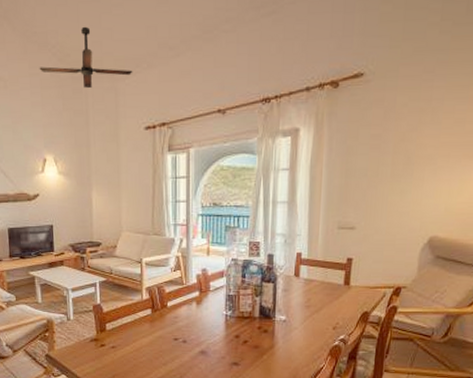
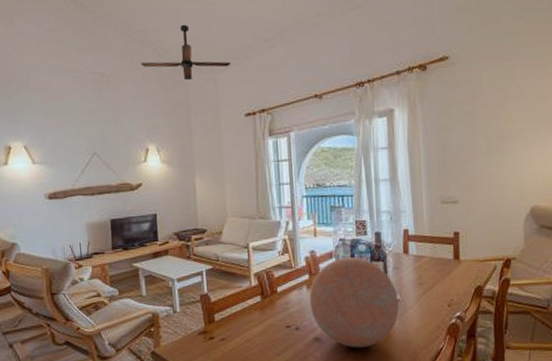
decorative orb: none [198,277,286,363] -> present [309,257,400,348]

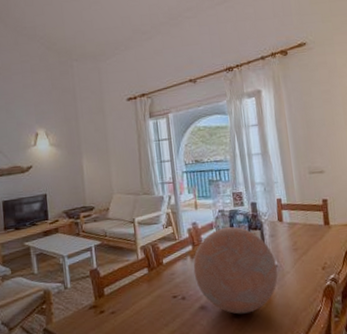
ceiling fan: present [140,24,231,81] -> none [29,20,113,70]

